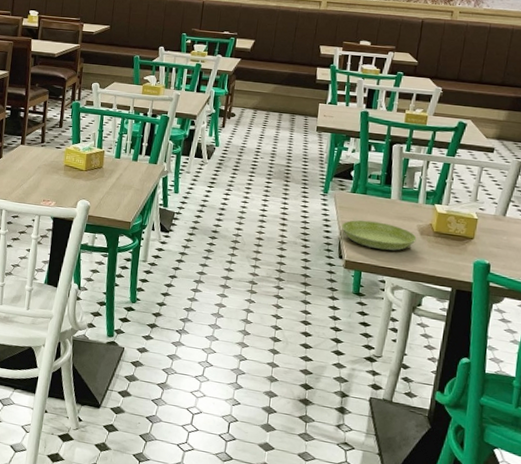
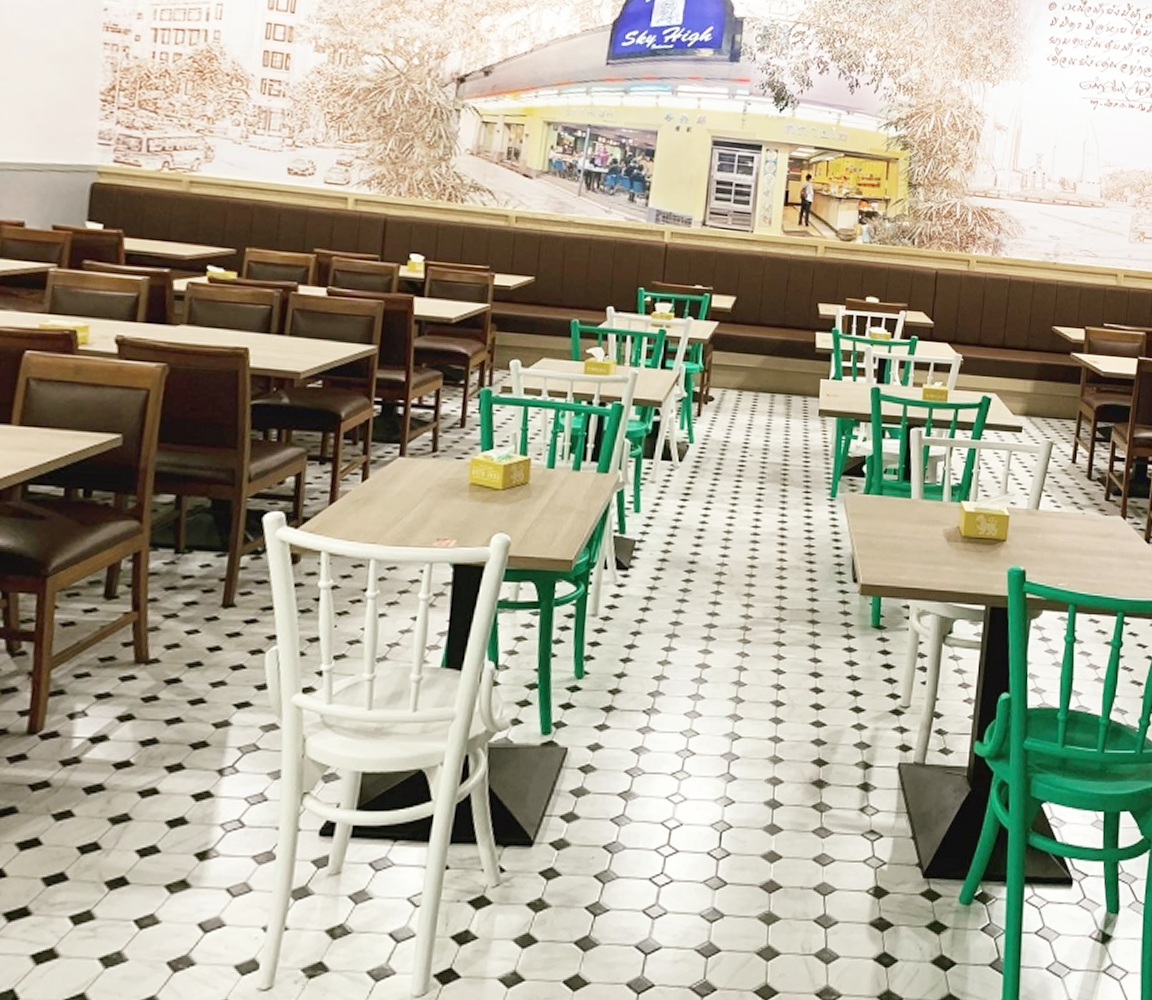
saucer: present [341,220,417,251] -> none [854,529,943,566]

